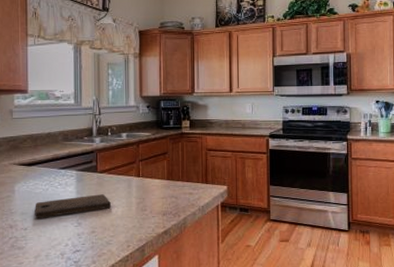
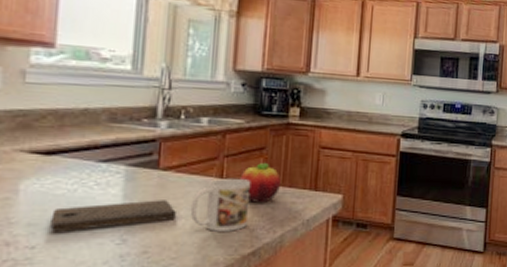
mug: none [120,176,159,216] -> present [190,178,250,232]
fruit: none [151,164,180,194] -> present [240,163,281,203]

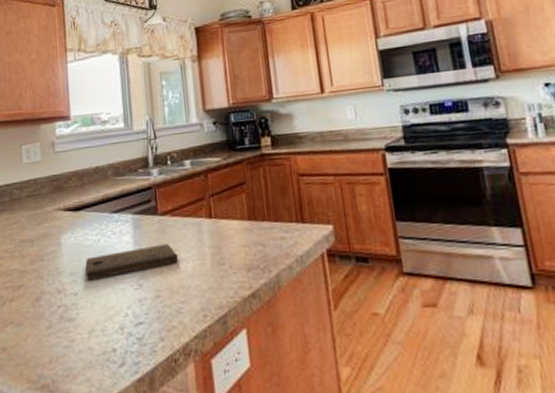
mug: present [190,178,250,232] -> none [188,216,242,273]
fruit: present [240,163,281,203] -> none [227,198,267,241]

